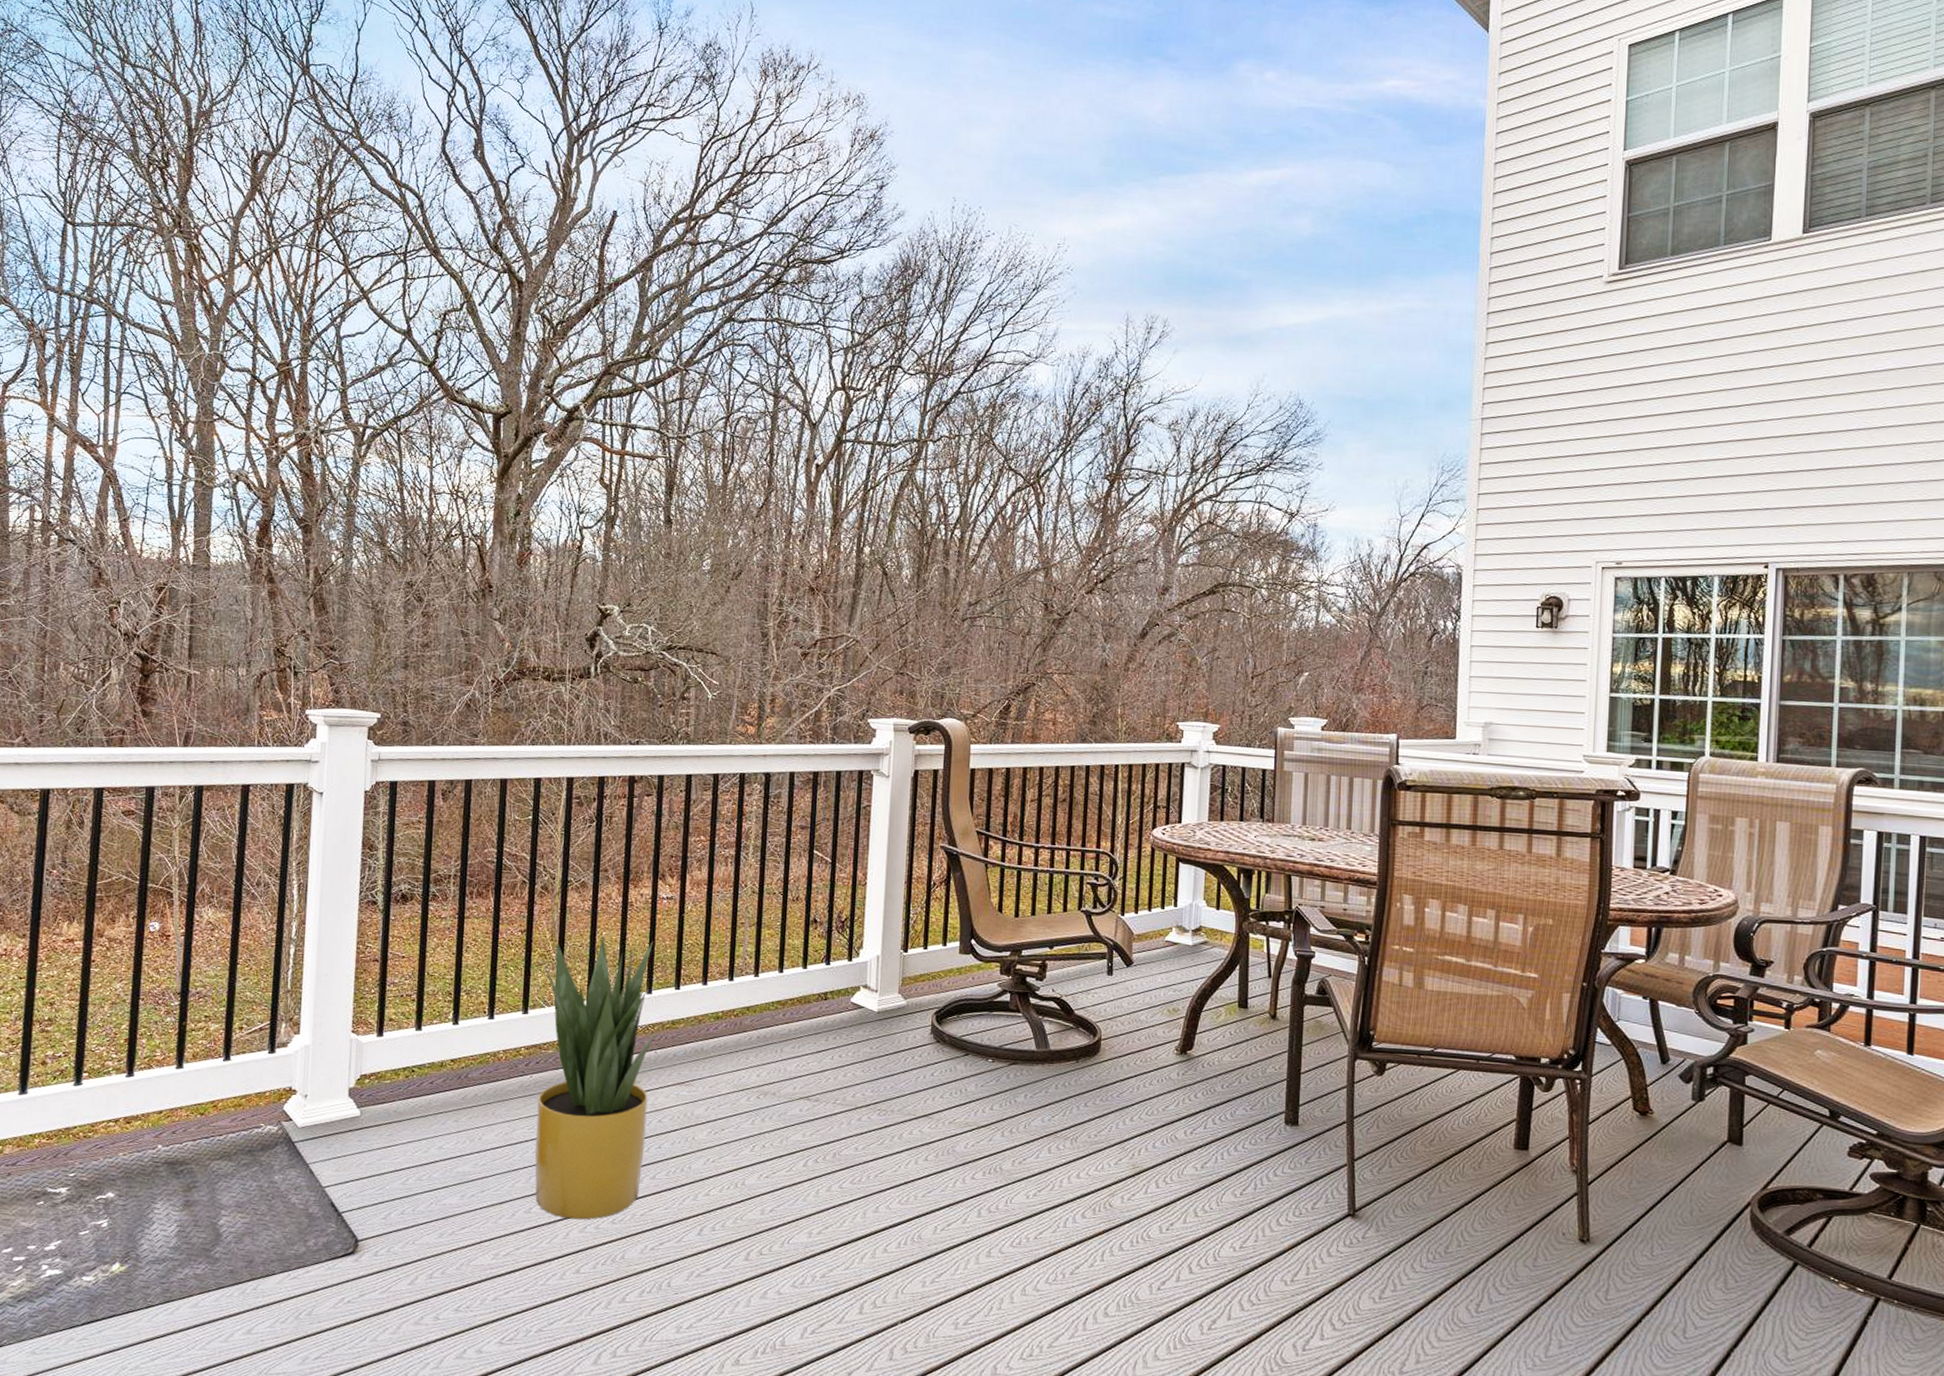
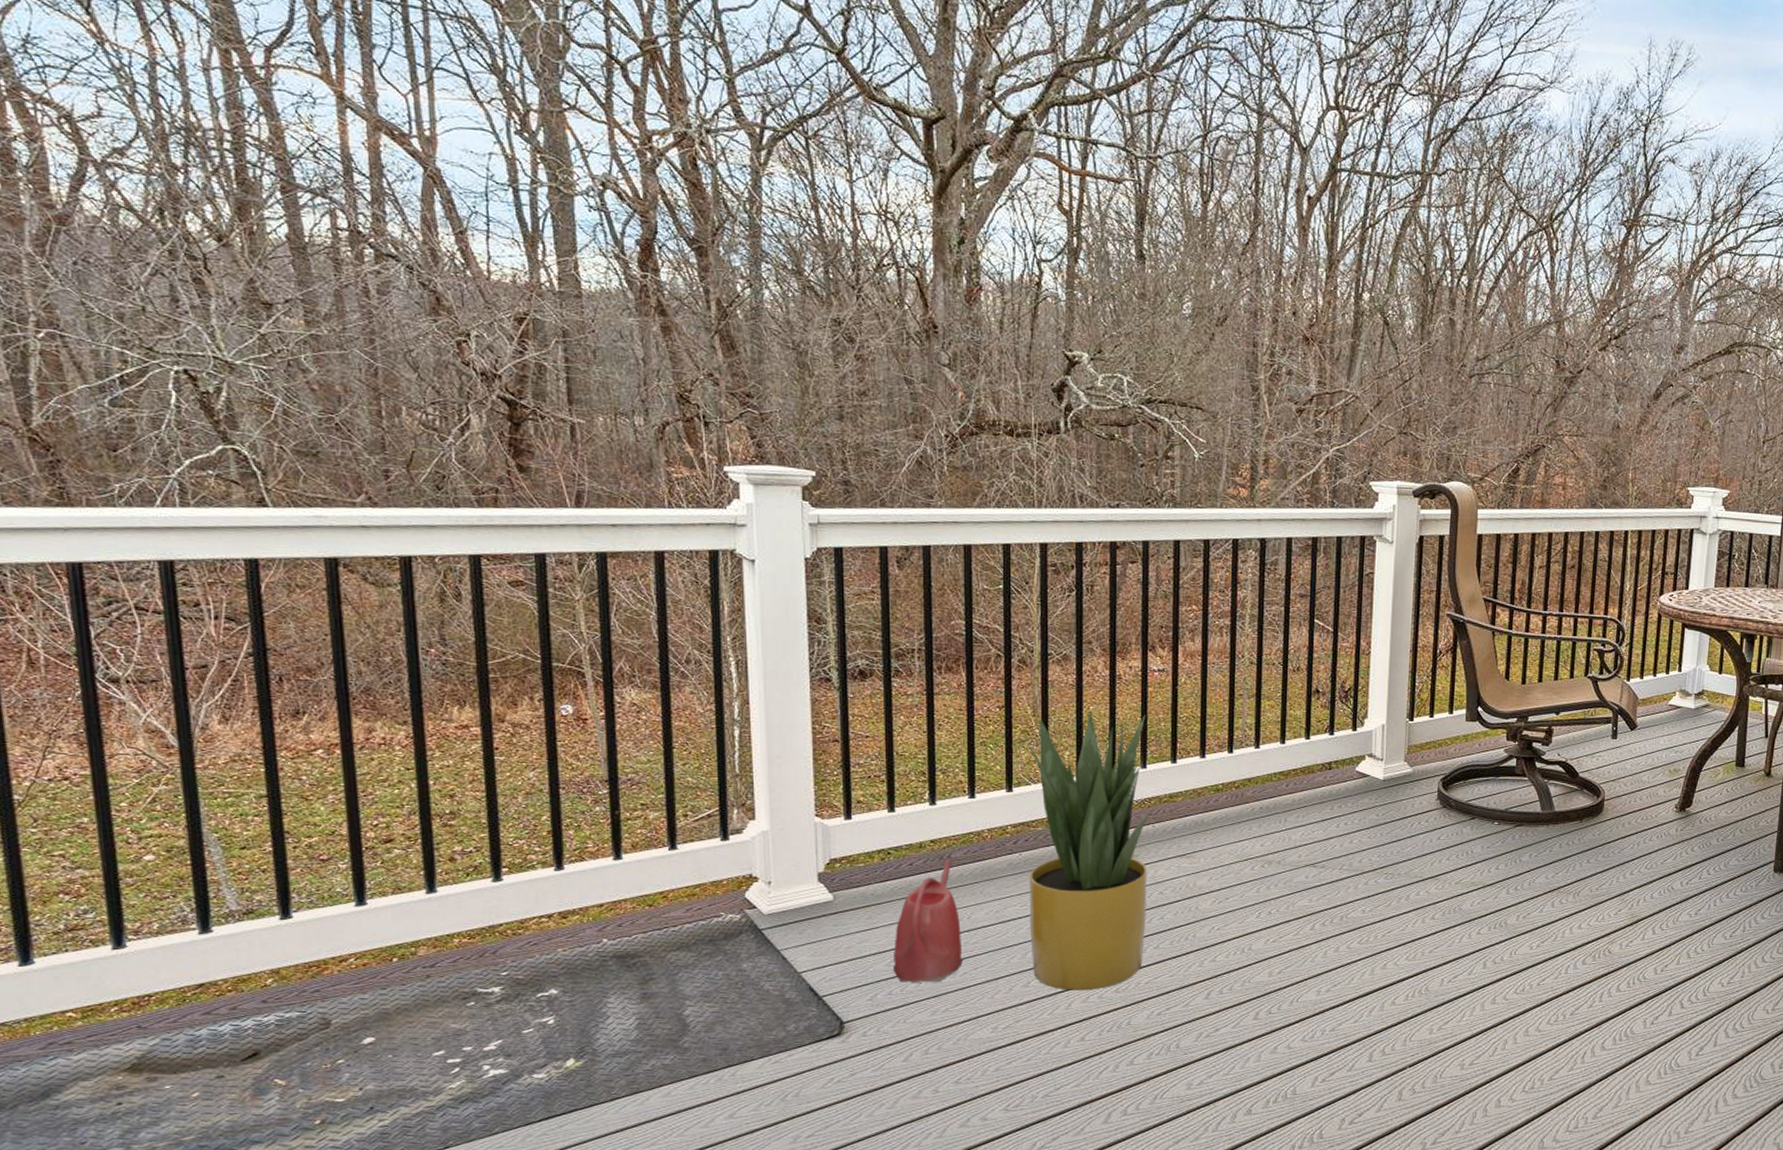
watering can: none [408,1079,472,1203] -> present [894,859,964,983]

